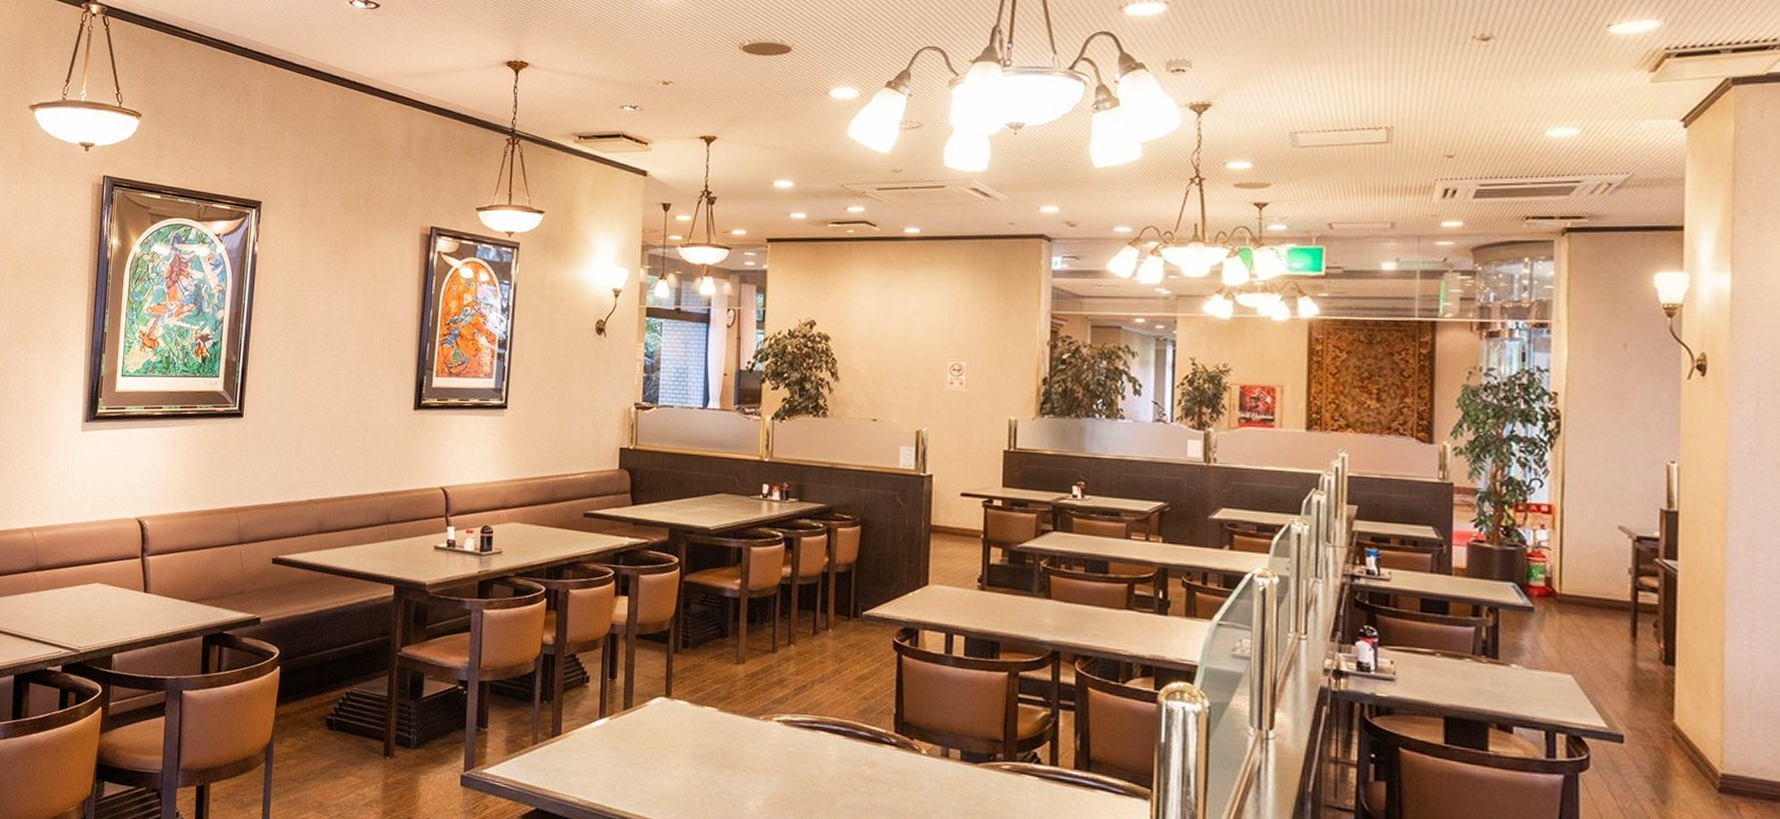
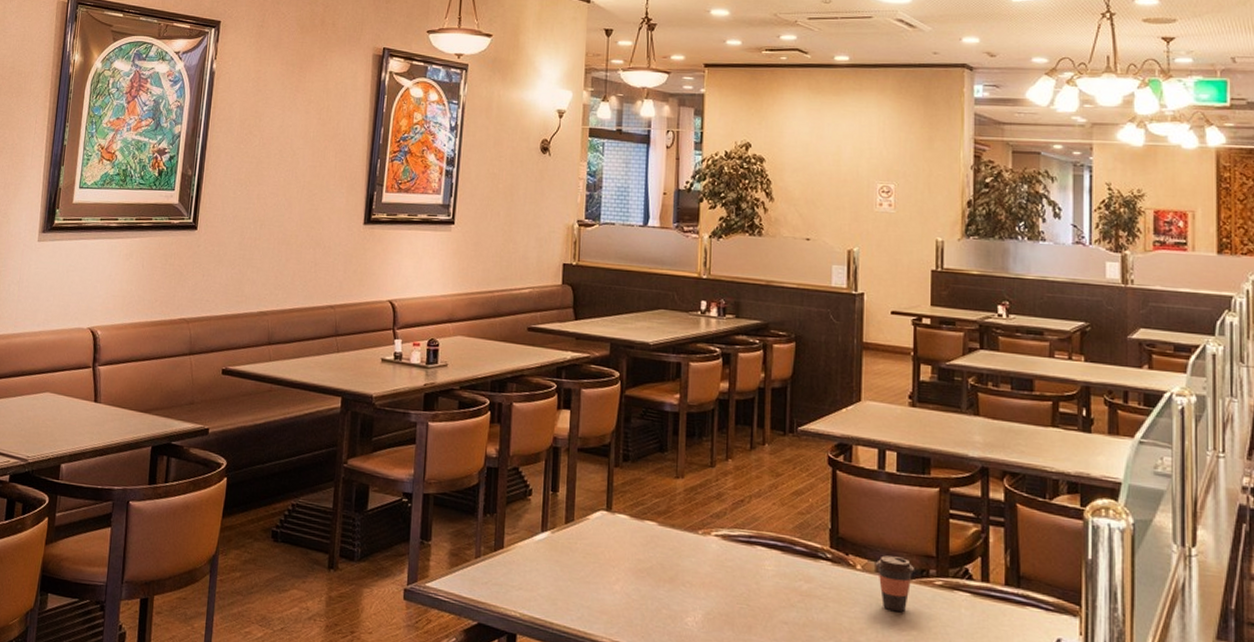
coffee cup: none [942,740,982,795] -> present [876,555,915,611]

